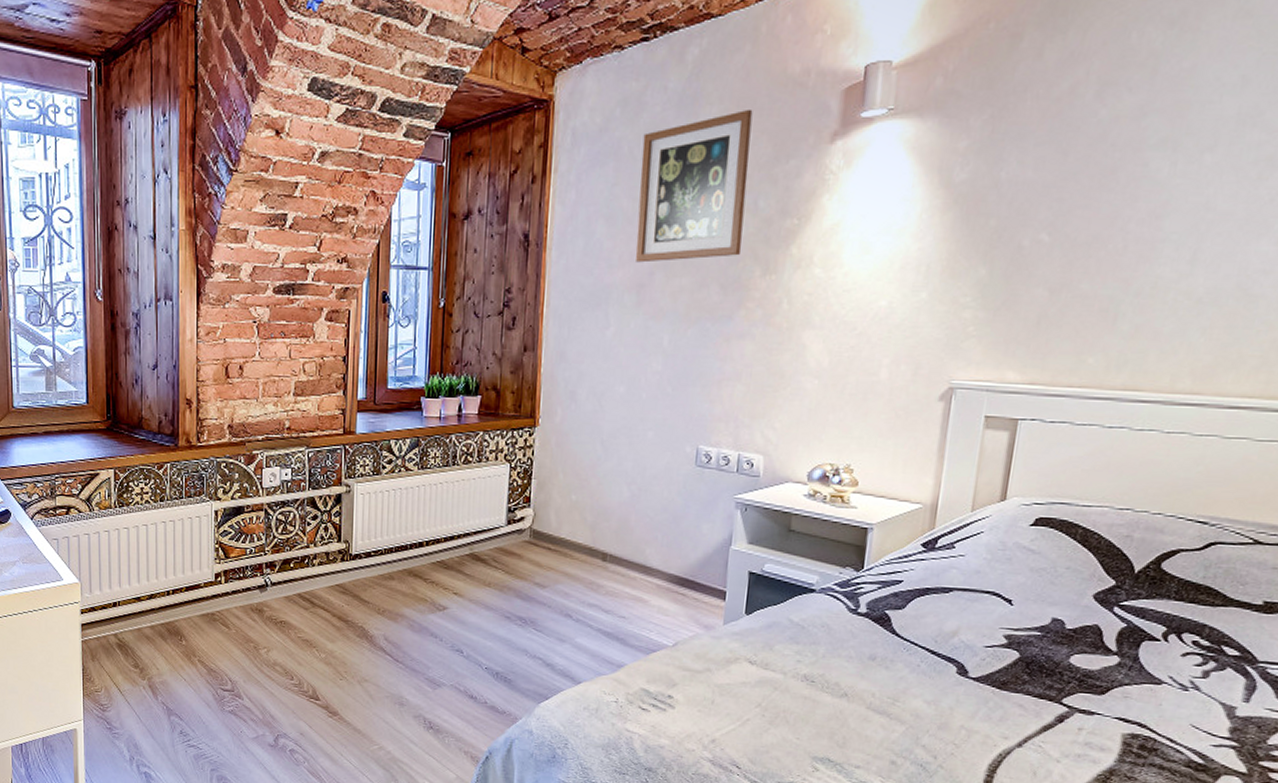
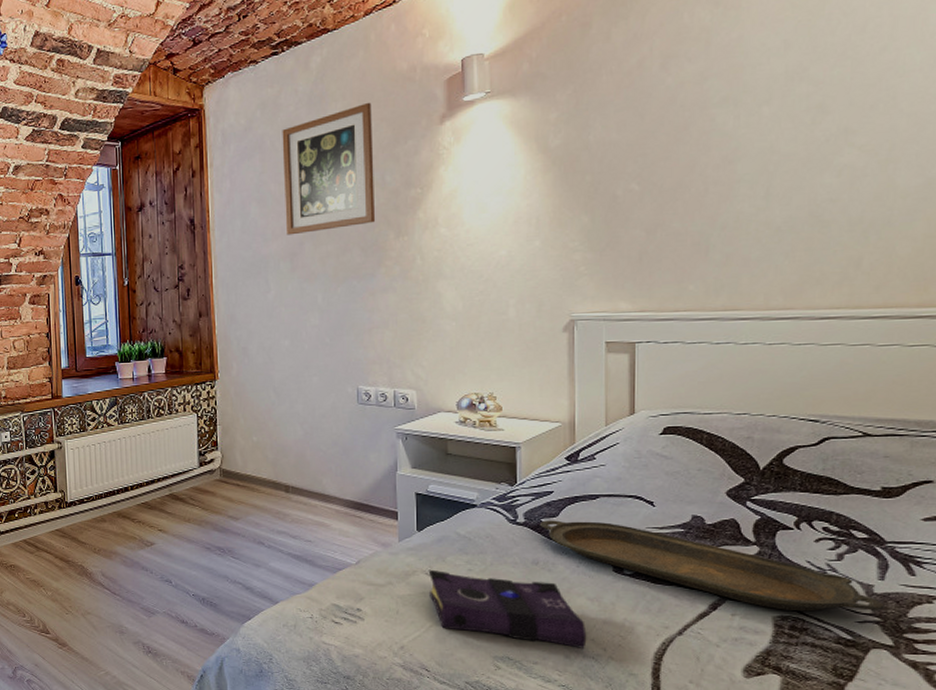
book: none [750,657,918,755] -> present [428,569,587,648]
serving tray: none [883,612,1245,735] -> present [540,520,885,612]

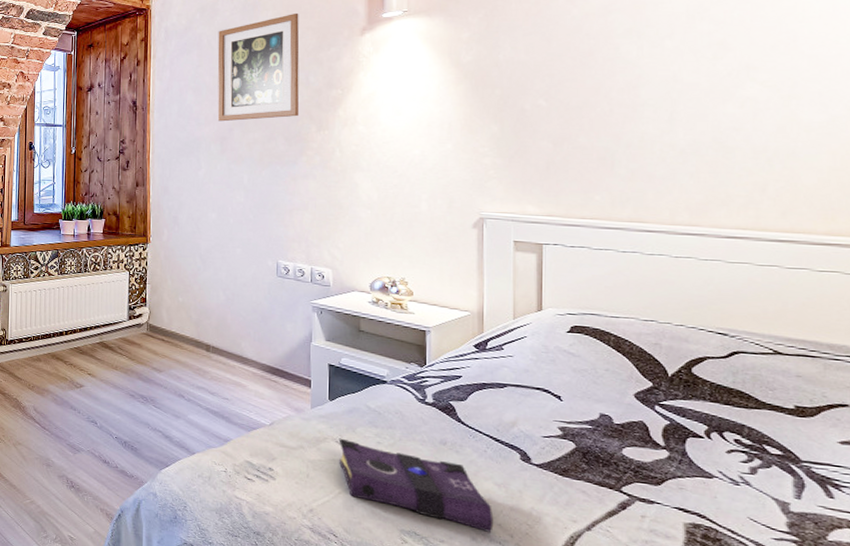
serving tray: present [540,520,885,612] -> none [449,403,802,530]

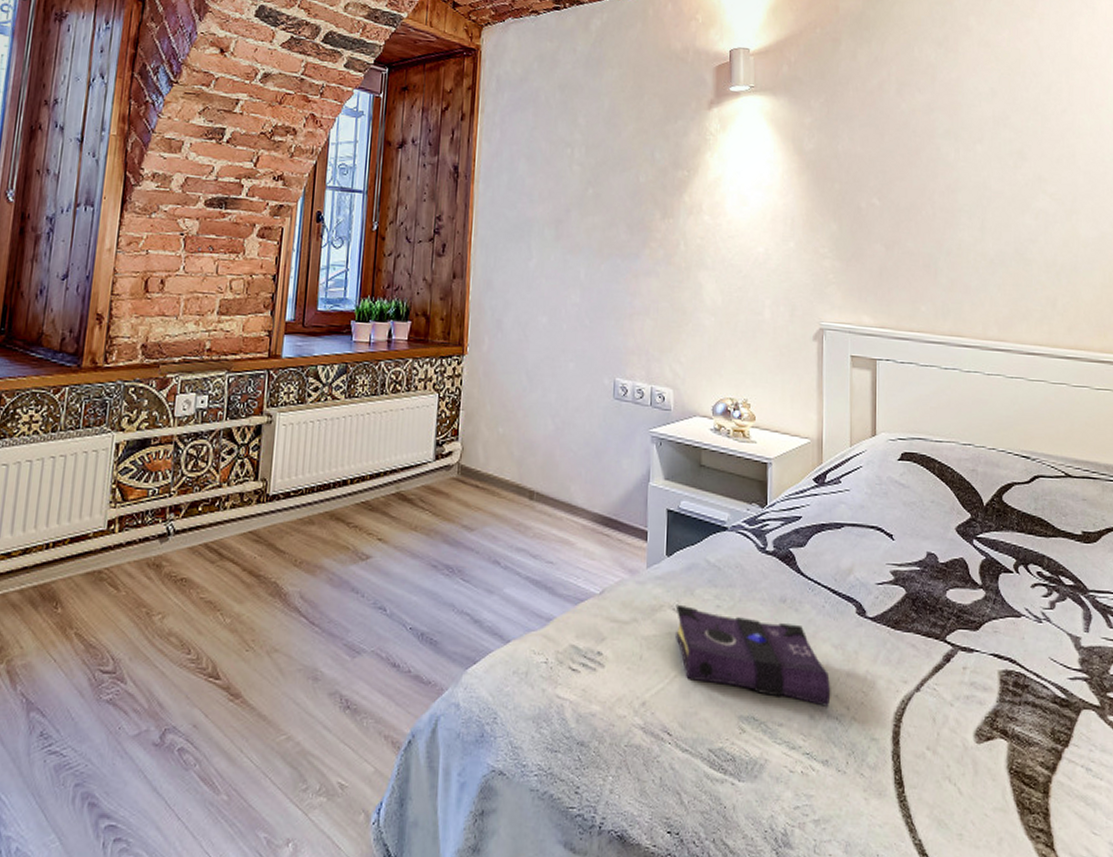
wall art: present [217,12,300,122] -> none [553,74,646,200]

